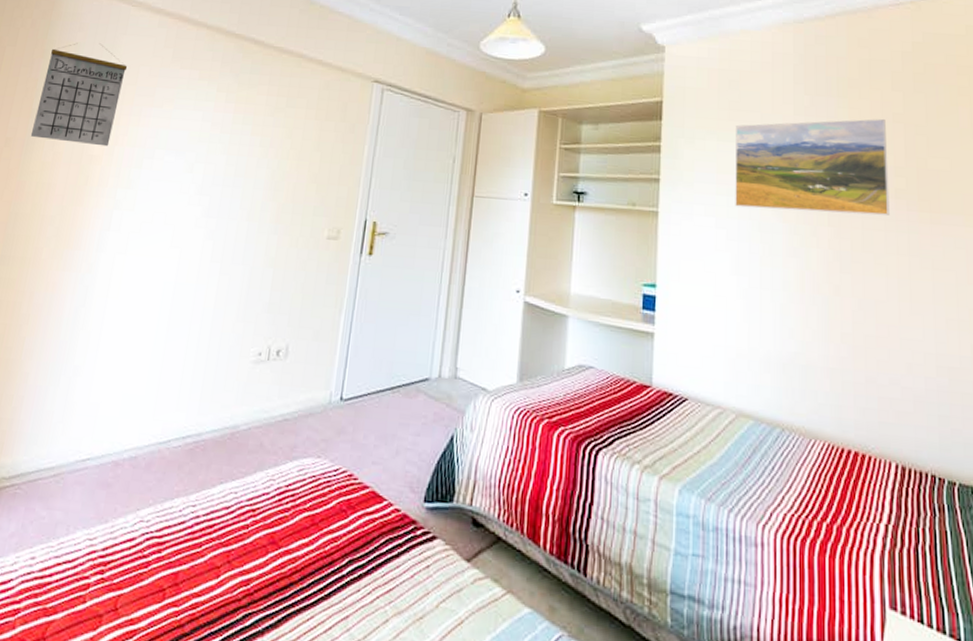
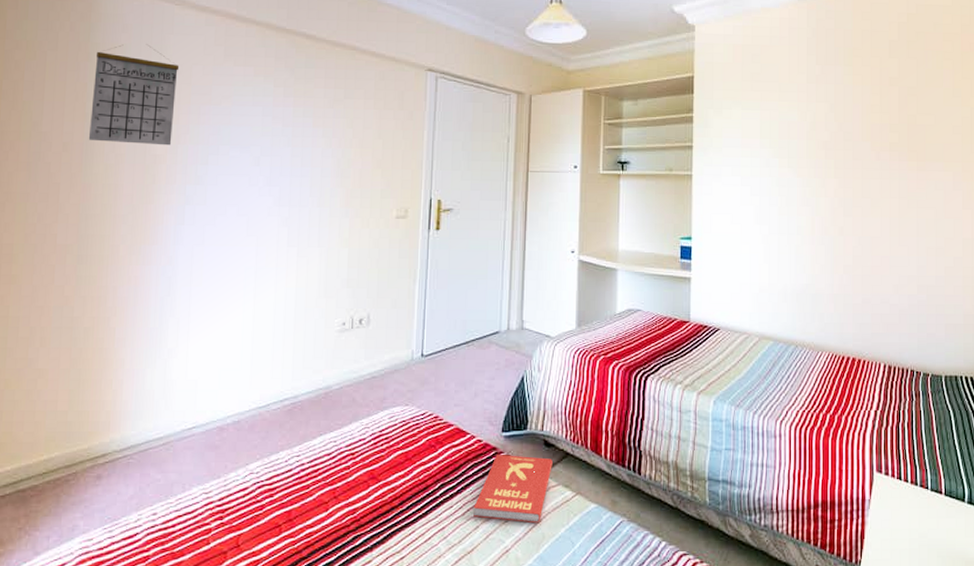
book: none [383,529,481,625] -> present [473,454,553,524]
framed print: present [735,118,890,216] -> none [757,82,885,167]

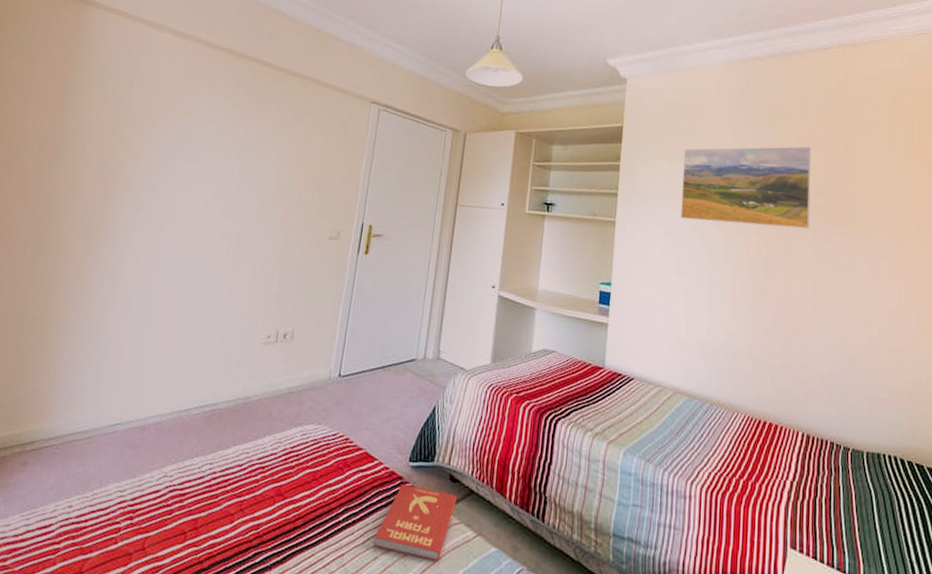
calendar: present [88,44,180,146] -> none [61,60,150,154]
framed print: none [757,82,885,167] -> present [681,146,811,229]

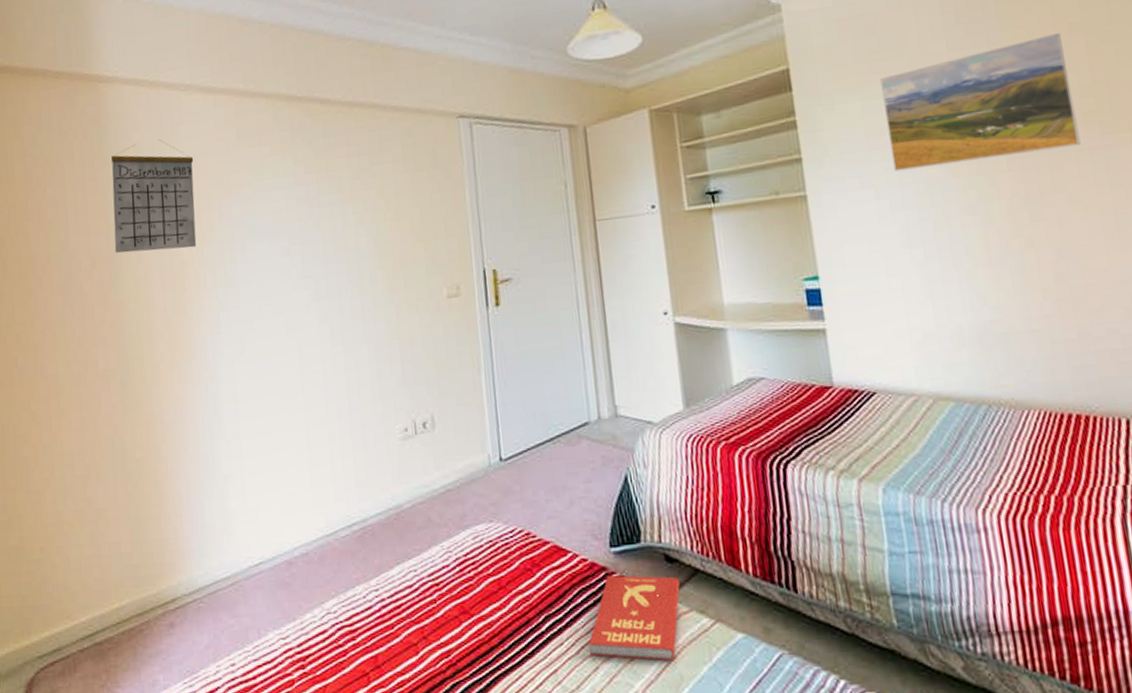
calendar: none [61,60,150,154] -> present [111,139,197,253]

